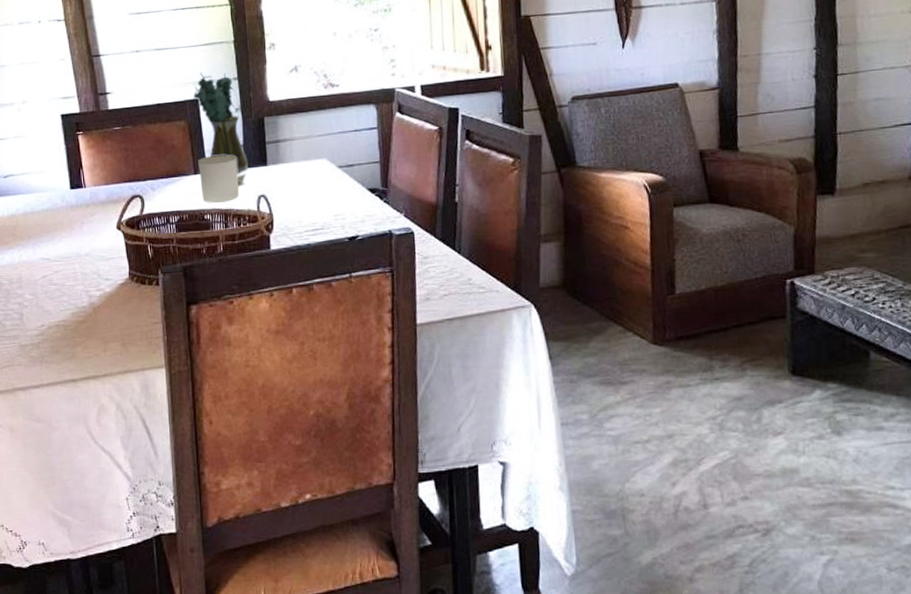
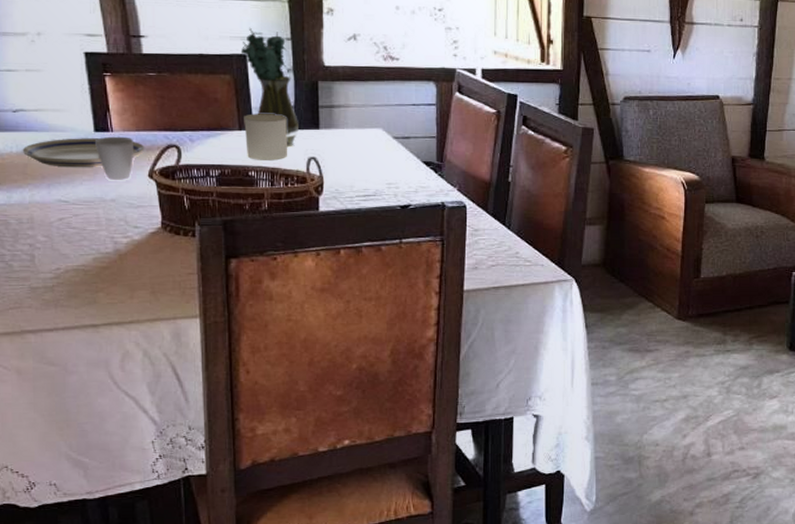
plate: none [12,195,113,226] -> present [22,138,145,168]
cup: none [71,191,104,236] -> present [95,136,134,181]

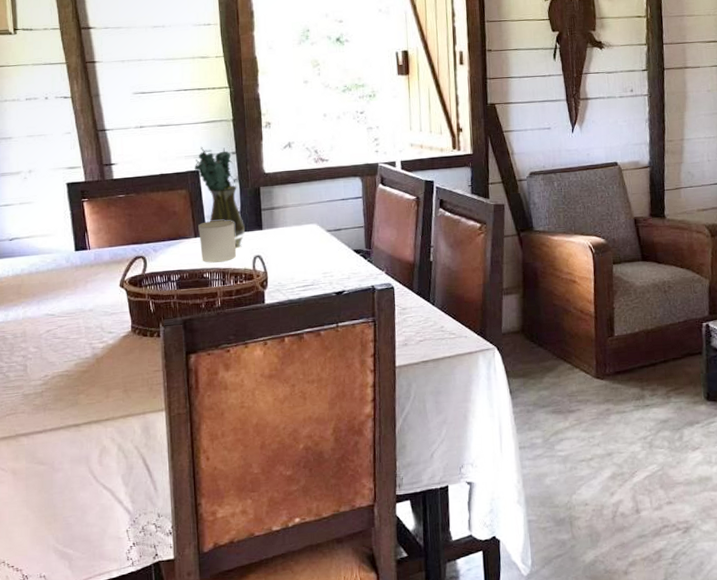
plate: present [22,138,145,168] -> none [17,256,117,285]
cup: present [95,136,134,181] -> none [76,253,108,293]

